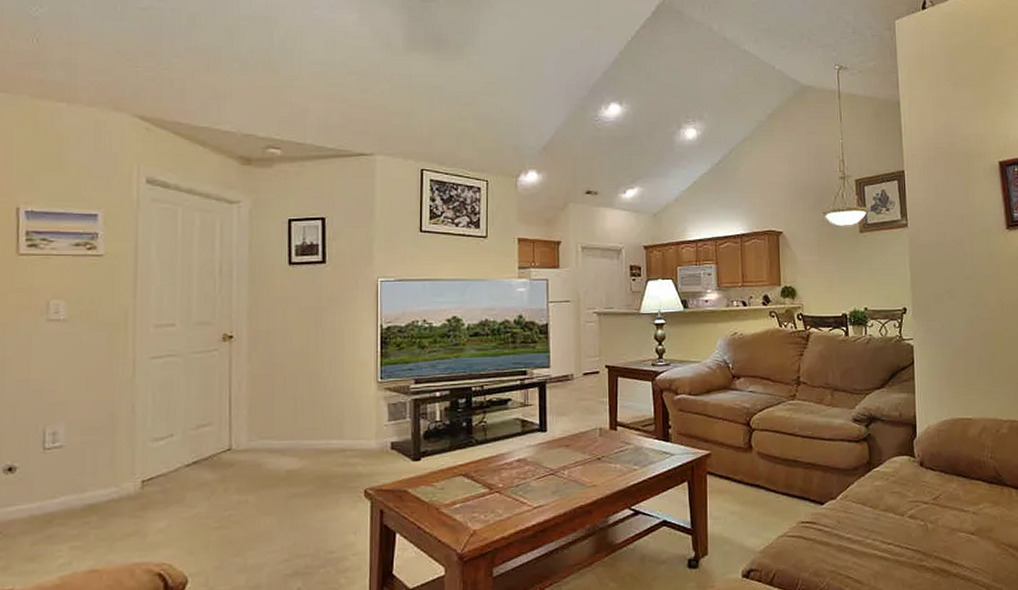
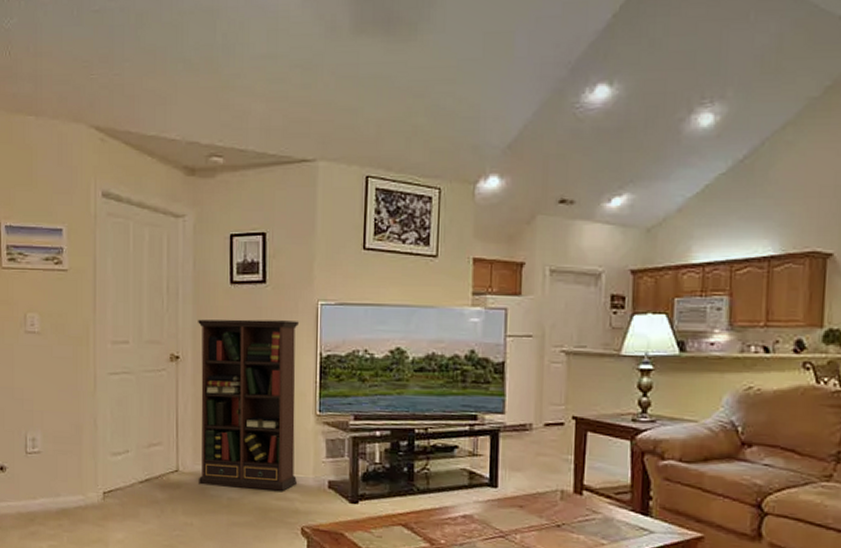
bookcase: none [253,297,360,461] -> present [197,319,300,491]

